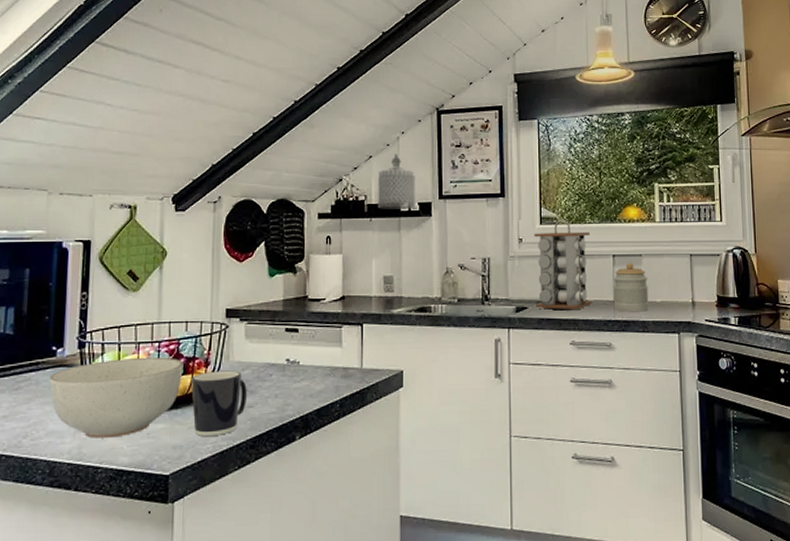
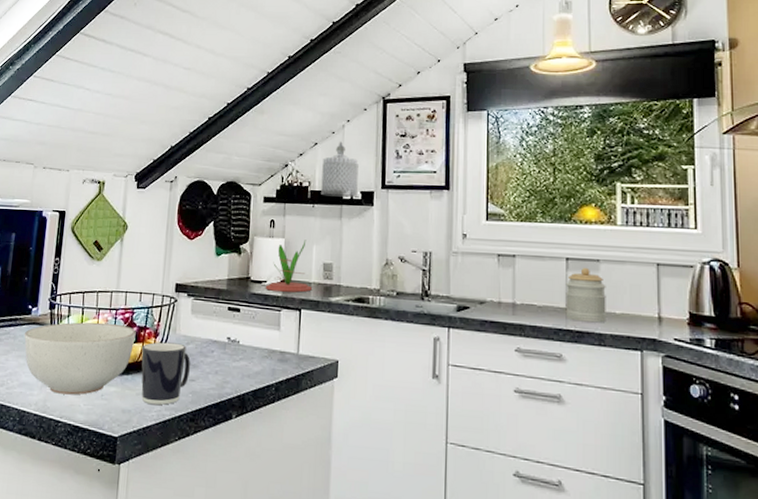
plant: none [324,254,373,308] -> present [265,240,312,293]
spice rack: present [534,219,592,311] -> none [478,216,542,315]

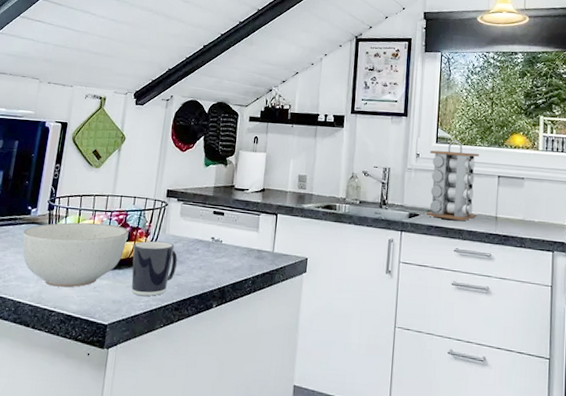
plant: present [265,240,312,293] -> none [247,154,288,200]
decorative jar: present [321,141,359,198] -> none [299,72,333,120]
spice rack: none [478,216,542,315] -> present [426,140,480,221]
jar: present [565,267,606,323] -> none [495,183,528,229]

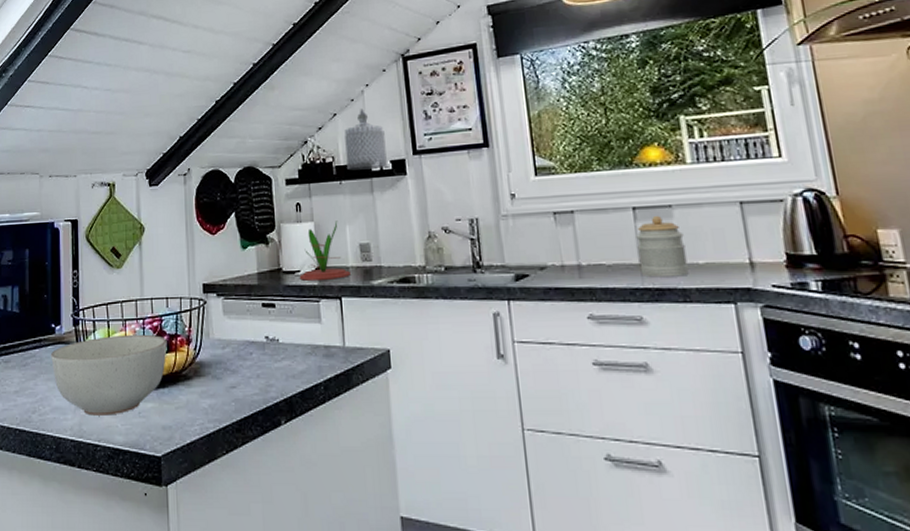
mug: present [131,240,178,296] -> none [175,348,229,417]
plant: none [247,154,288,200] -> present [299,220,350,281]
decorative jar: none [299,72,333,120] -> present [344,109,387,171]
spice rack: present [426,140,480,221] -> none [529,168,611,278]
jar: none [495,183,528,229] -> present [636,215,689,278]

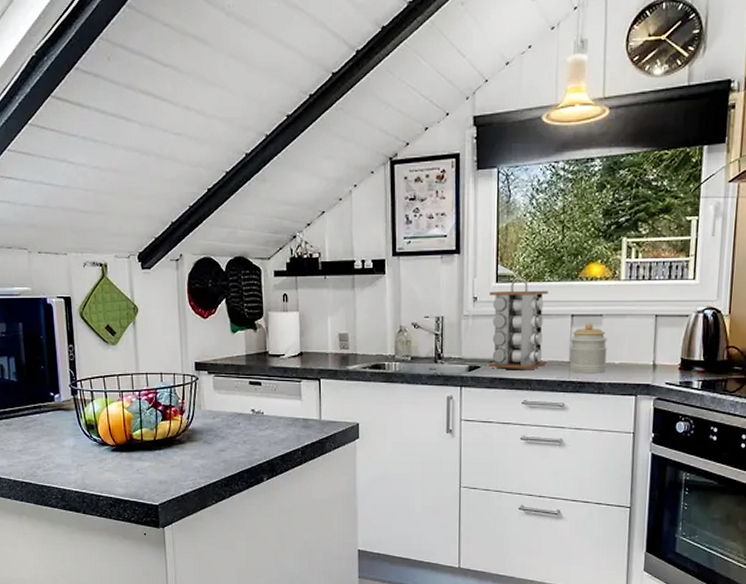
bowl: present [50,334,167,416] -> none [50,404,162,472]
plant: present [299,220,350,281] -> none [283,312,329,363]
decorative jar: present [344,109,387,171] -> none [331,208,368,267]
spice rack: none [529,168,611,278] -> present [488,277,549,370]

